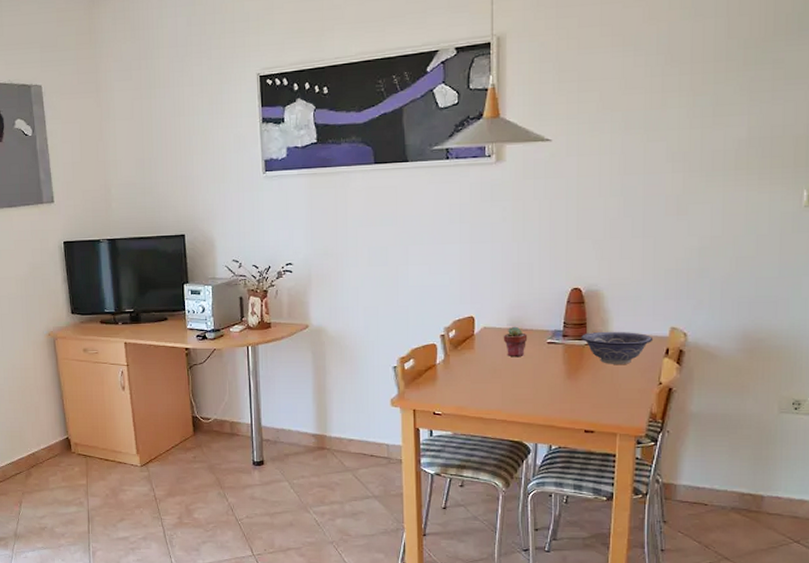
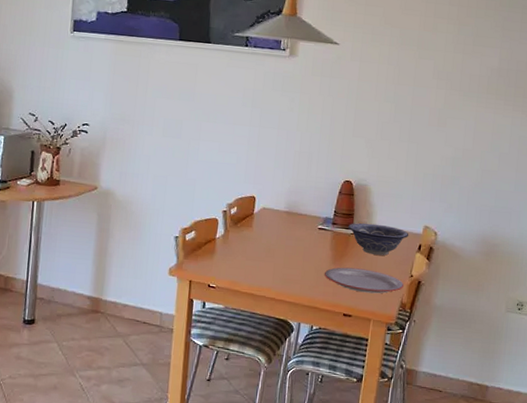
potted succulent: present [503,326,528,356] -> none [279,210,302,239]
plate: none [559,381,653,406] -> present [325,267,405,294]

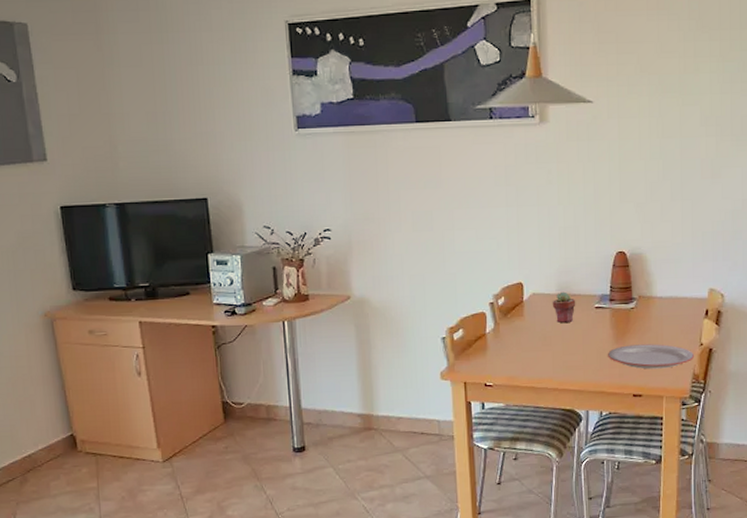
potted succulent: none [279,210,302,239] -> present [552,291,576,323]
decorative bowl: present [348,222,409,256] -> none [627,293,694,327]

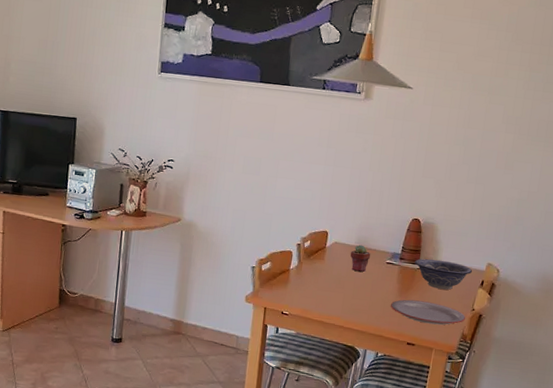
decorative bowl: none [627,293,694,327] -> present [414,258,473,290]

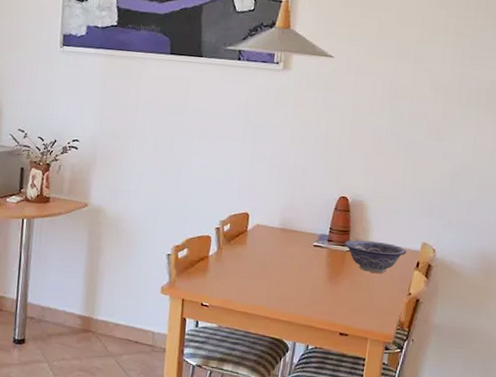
potted succulent: present [350,244,371,272] -> none [273,226,297,256]
plate: present [391,299,466,325] -> none [320,285,402,313]

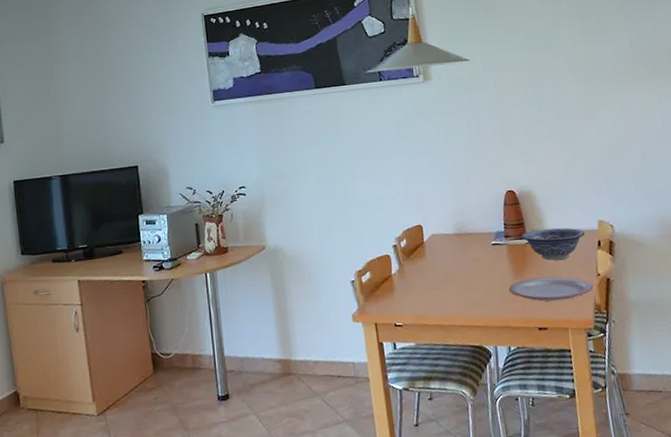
plate: none [320,285,402,313] -> present [509,276,594,302]

